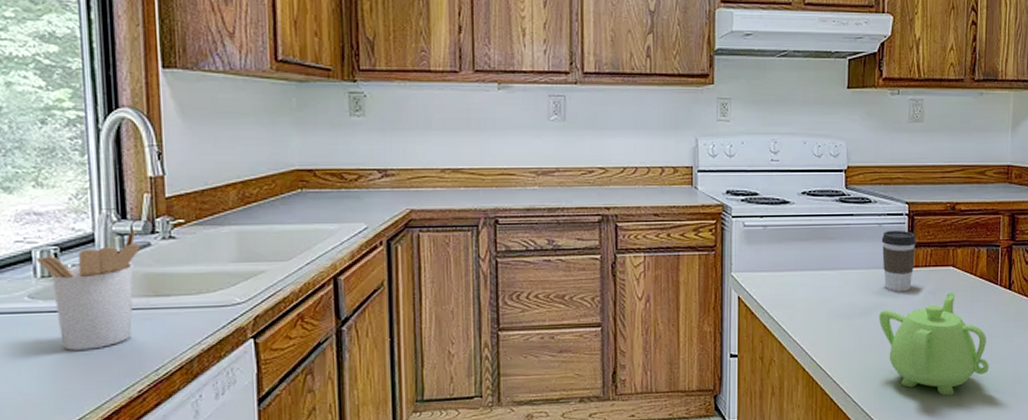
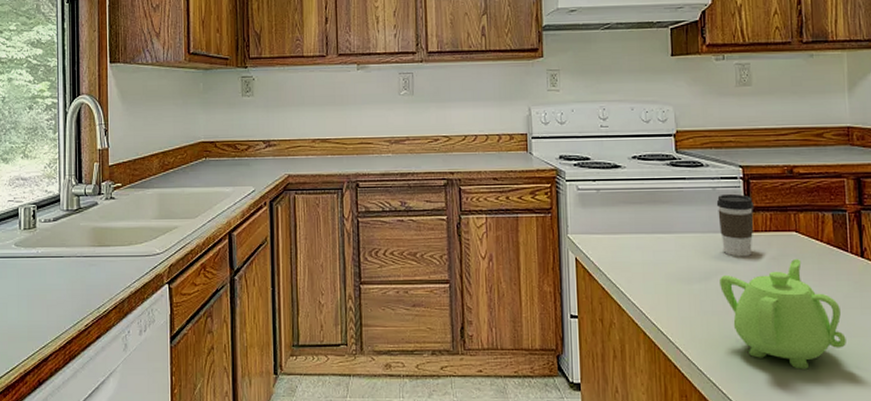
utensil holder: present [36,229,141,350] -> none [21,191,91,289]

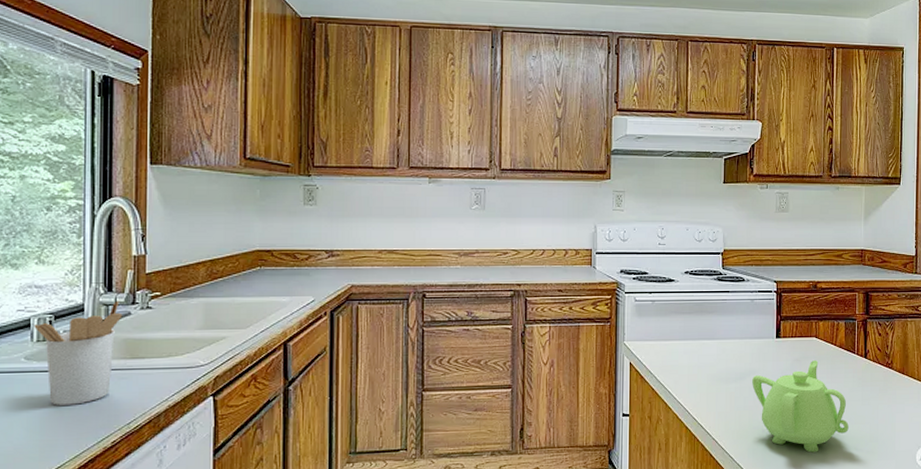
utensil holder: none [21,191,91,289] -> present [34,300,123,405]
coffee cup: present [716,193,755,257] -> none [753,305,784,360]

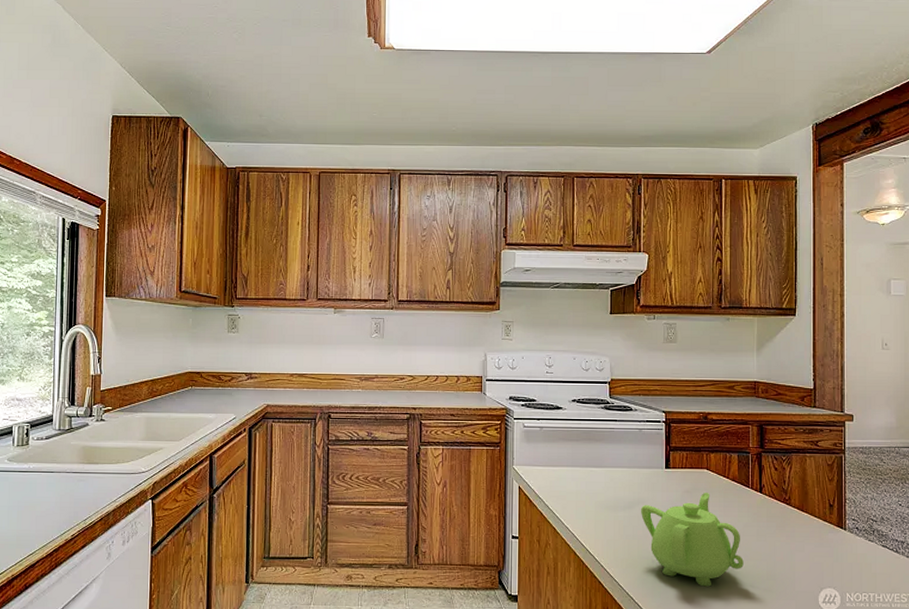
utensil holder: present [34,300,123,405] -> none [15,413,82,501]

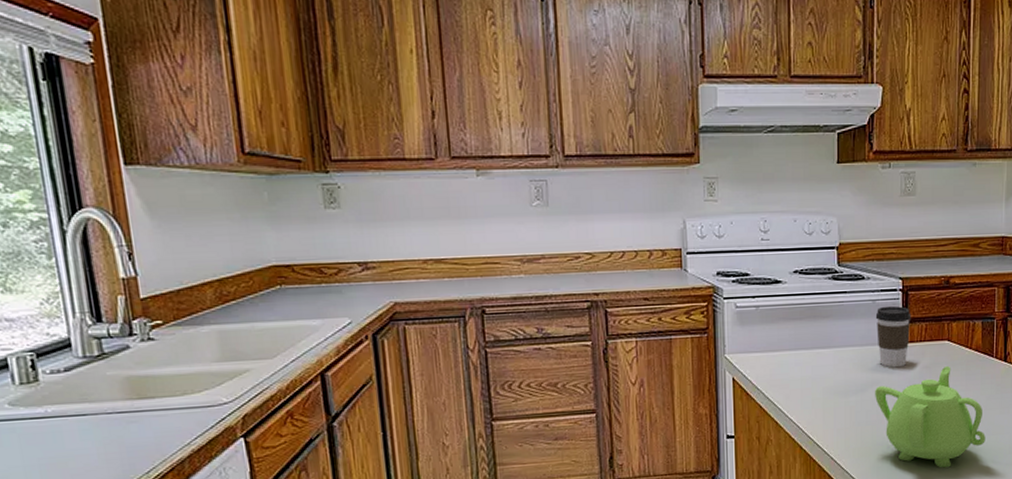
coffee cup: none [641,435,674,490] -> present [875,305,912,368]

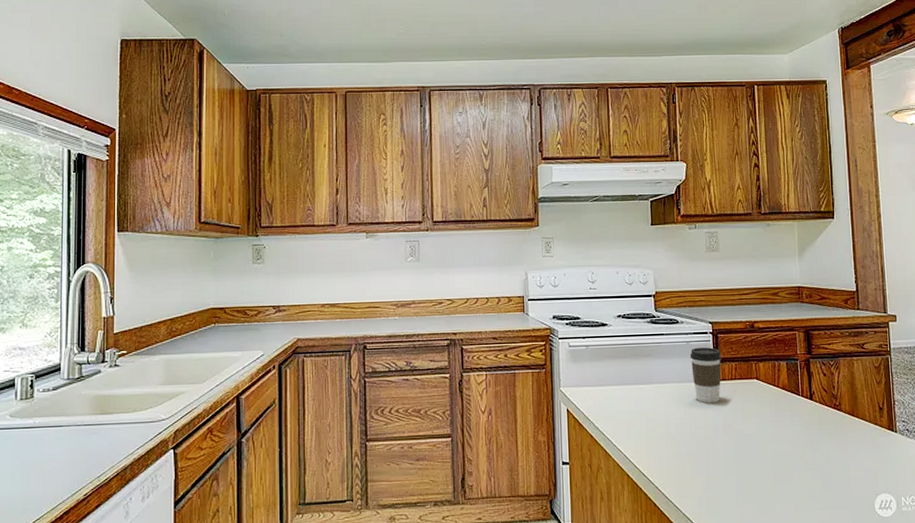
teapot: present [875,365,985,468] -> none [693,402,799,501]

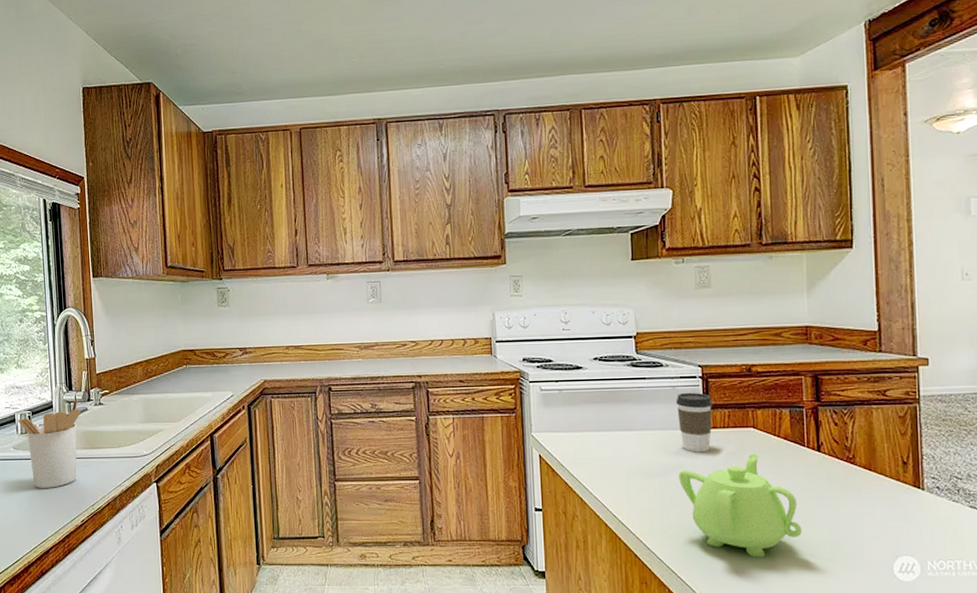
utensil holder: none [18,359,94,460] -> present [18,398,82,488]
teapot: none [693,402,799,501] -> present [679,453,802,558]

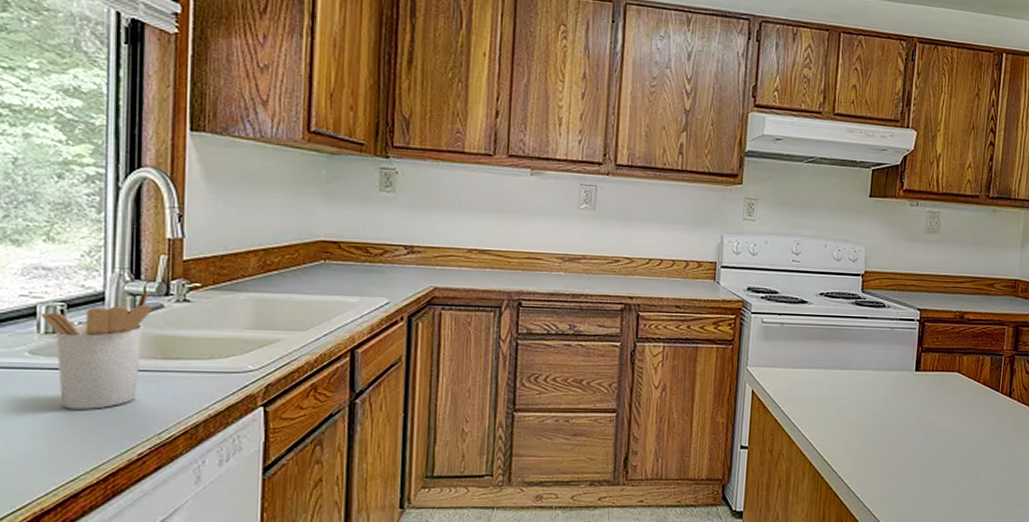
coffee cup: present [675,392,713,453] -> none [892,334,926,394]
teapot: present [679,453,802,558] -> none [885,396,986,495]

